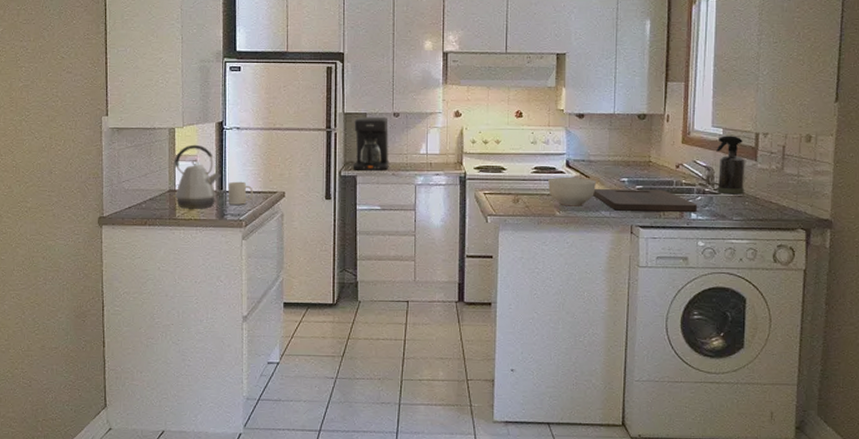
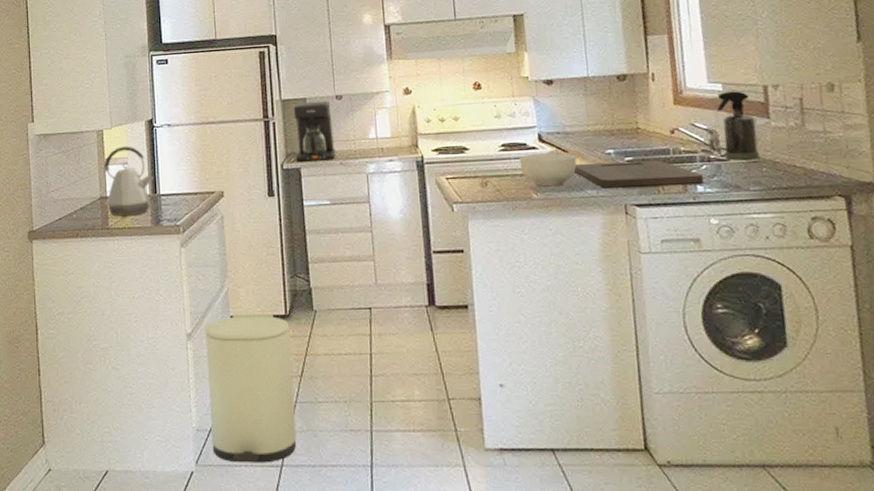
mug: present [227,181,253,205] -> none [161,182,189,209]
pedal bin: none [259,300,336,428] -> present [205,312,297,463]

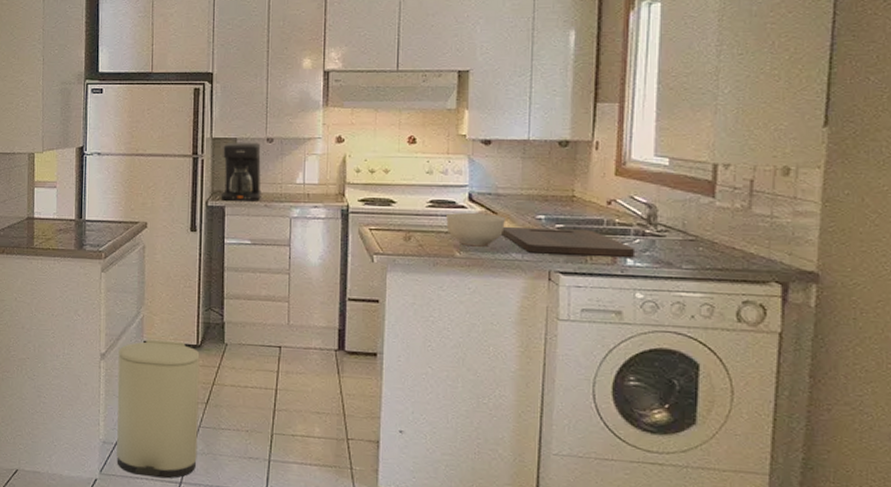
kettle: present [103,145,153,217] -> none [30,170,80,238]
spray bottle: present [717,91,759,161] -> none [660,167,699,238]

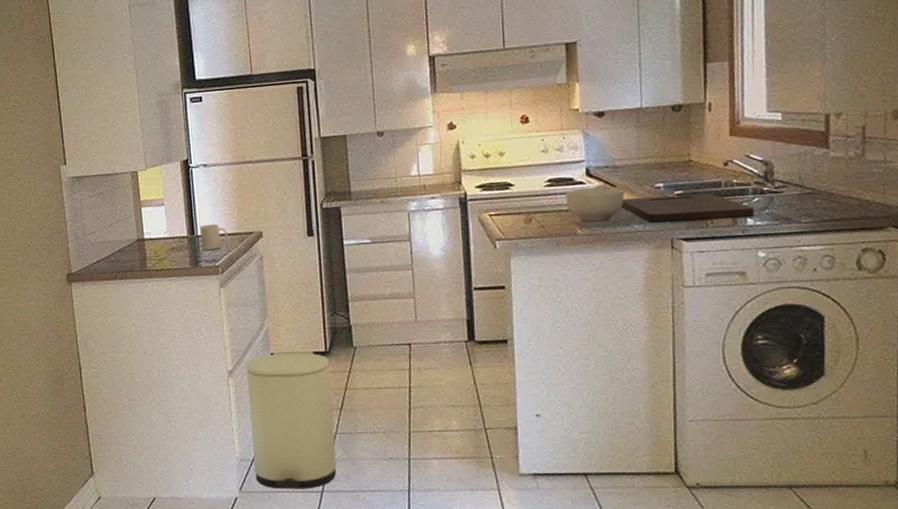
mug: none [87,210,114,235] -> present [199,223,228,250]
coffee maker: present [222,142,261,201] -> none [333,137,377,201]

